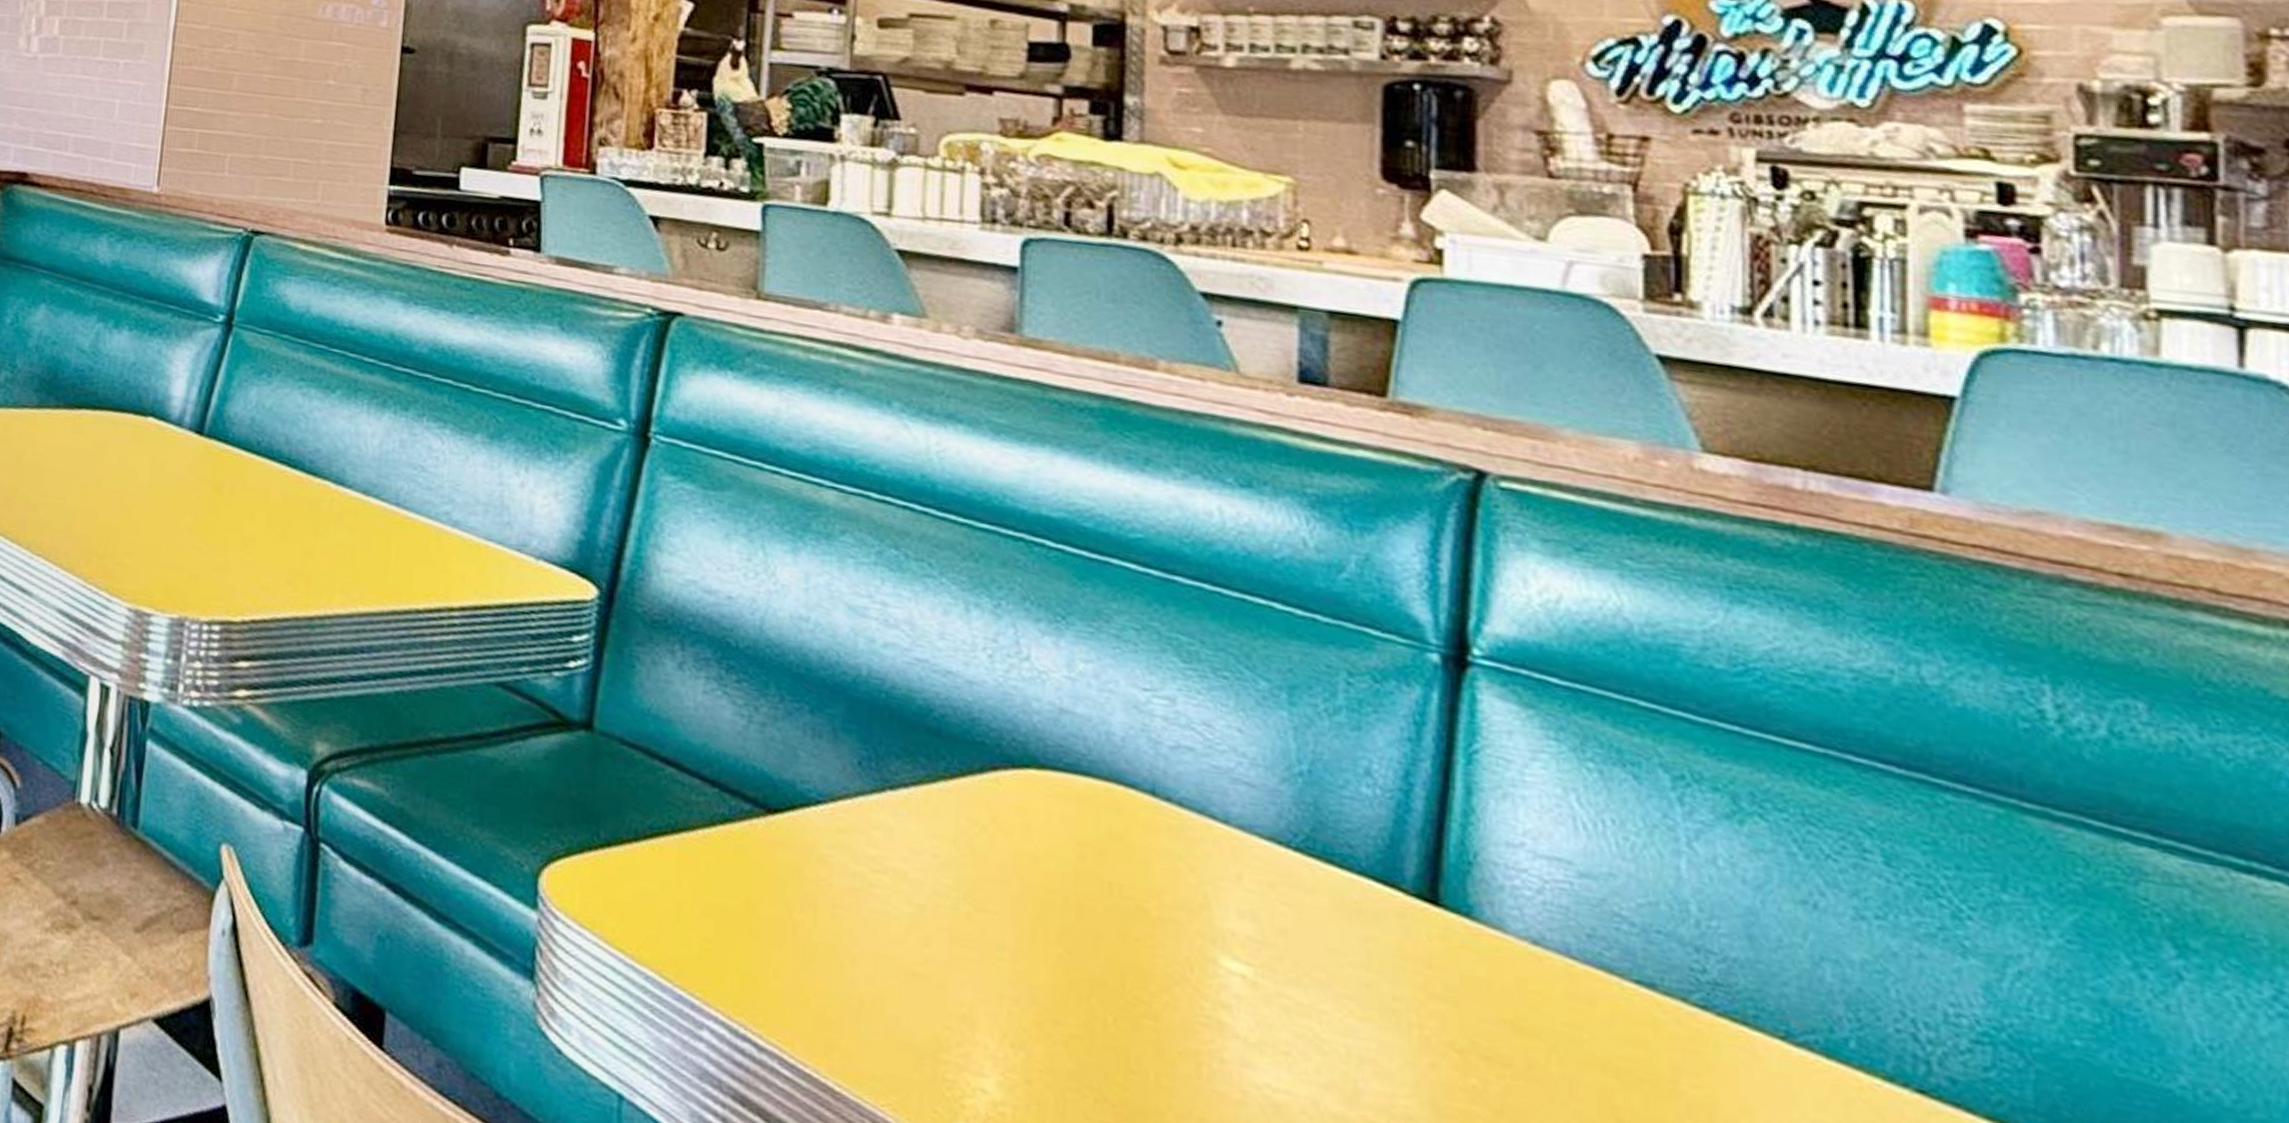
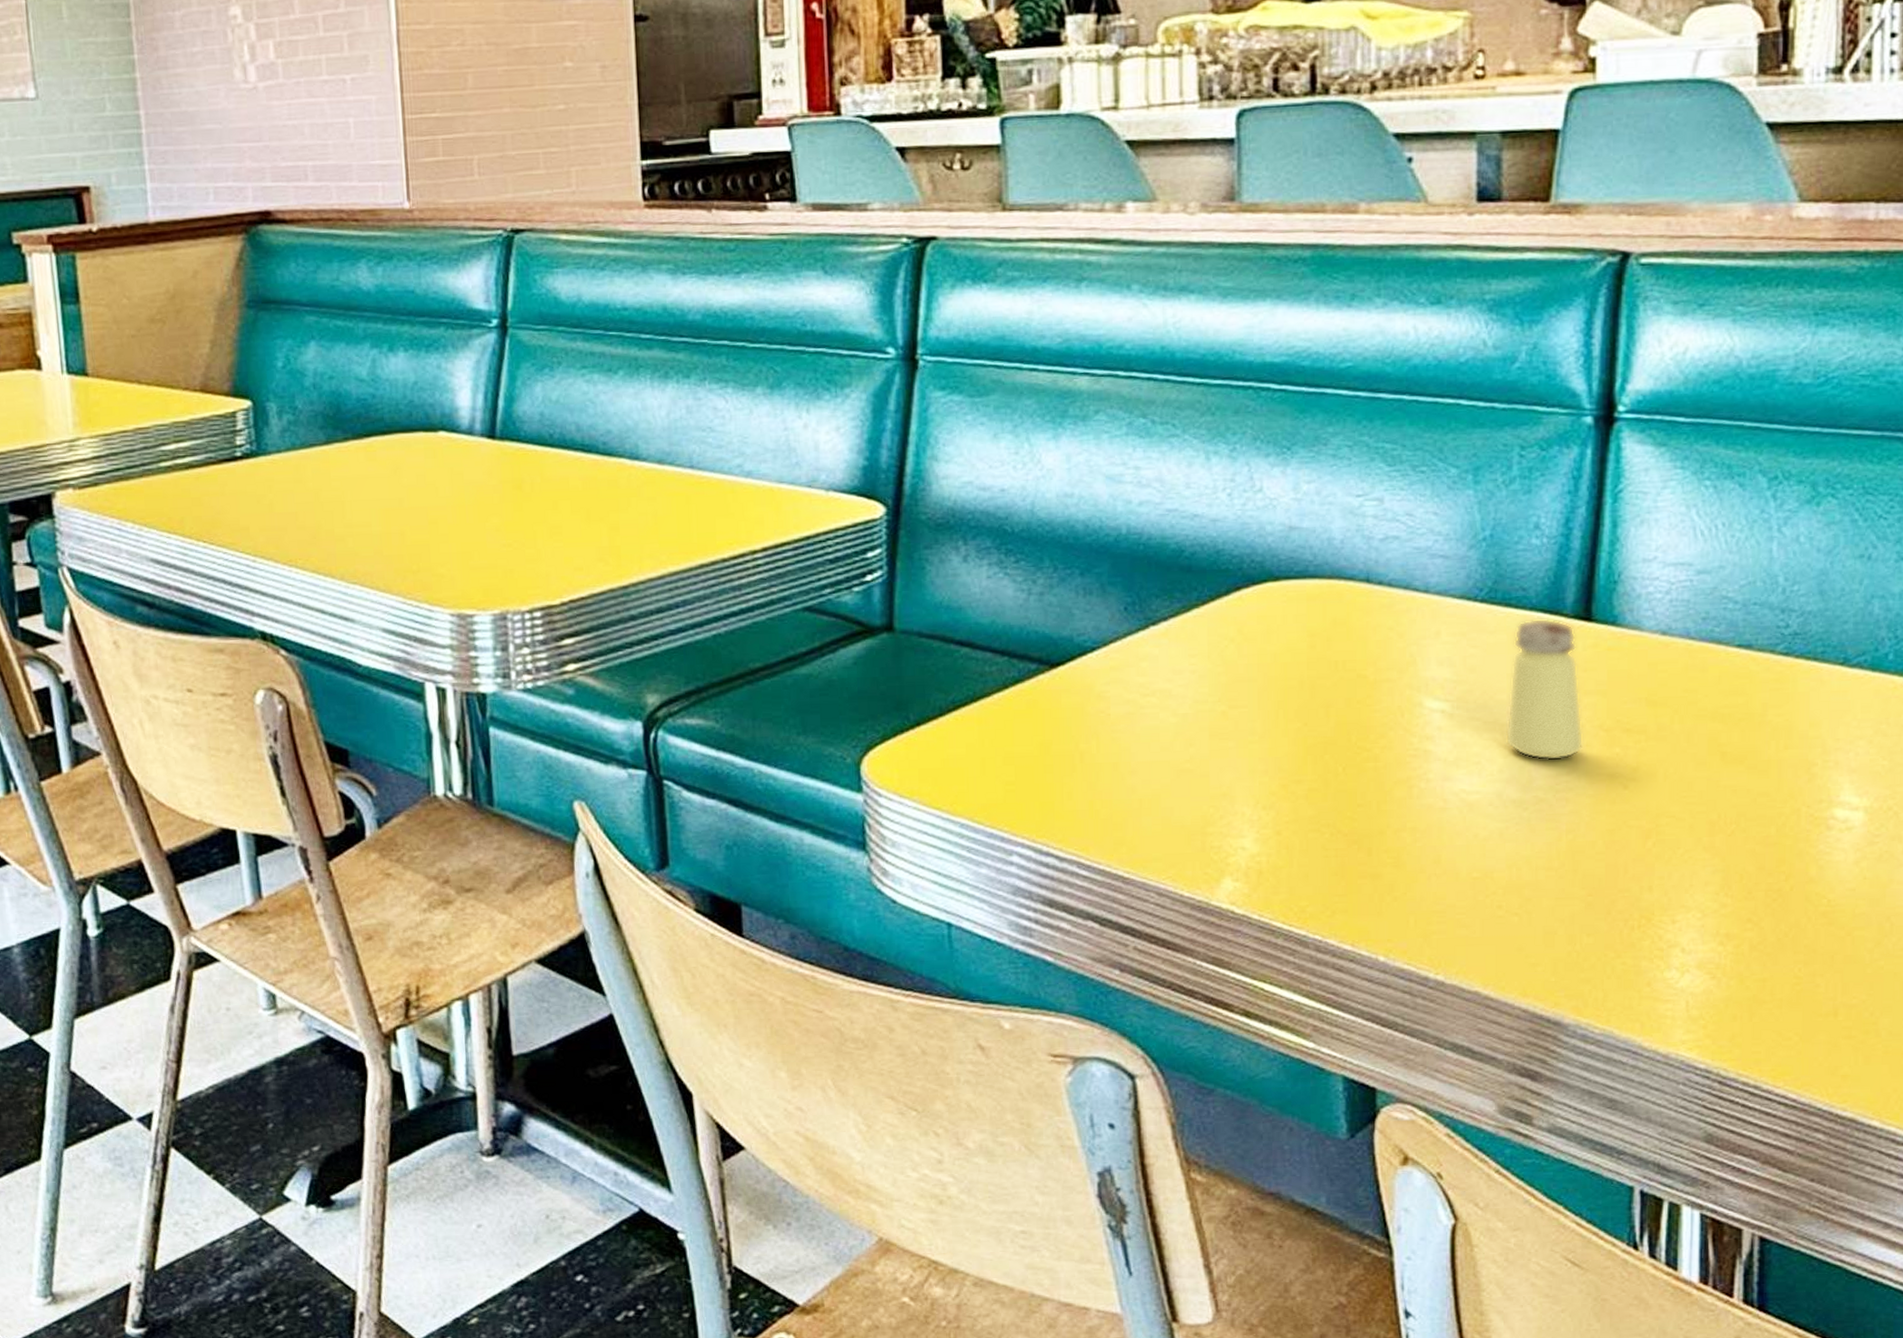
saltshaker: none [1323,885,1428,1077] -> present [1505,618,1584,761]

